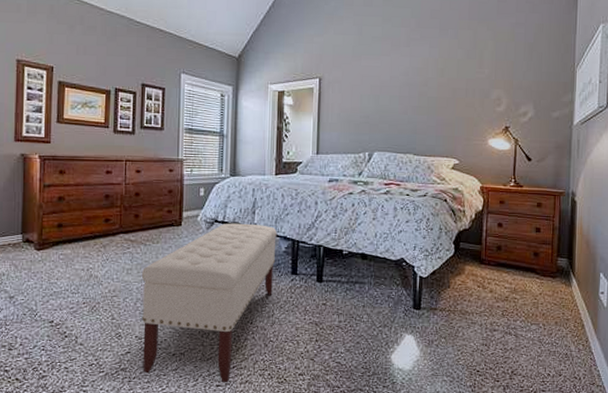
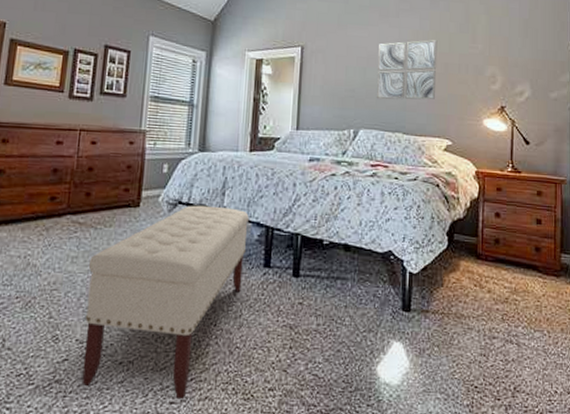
wall art: none [388,67,446,124] -> present [376,40,438,100]

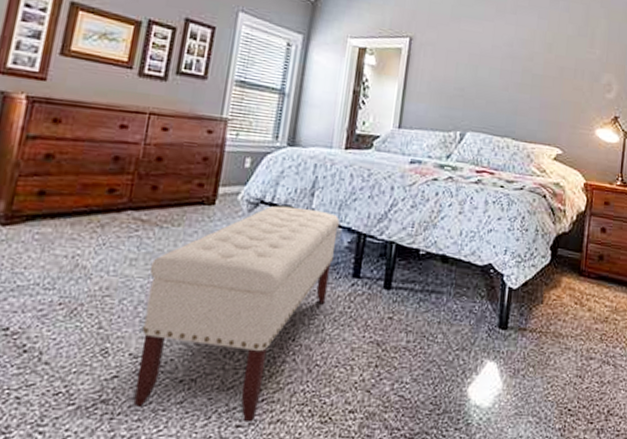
wall art: present [376,40,438,100] -> none [486,40,555,105]

